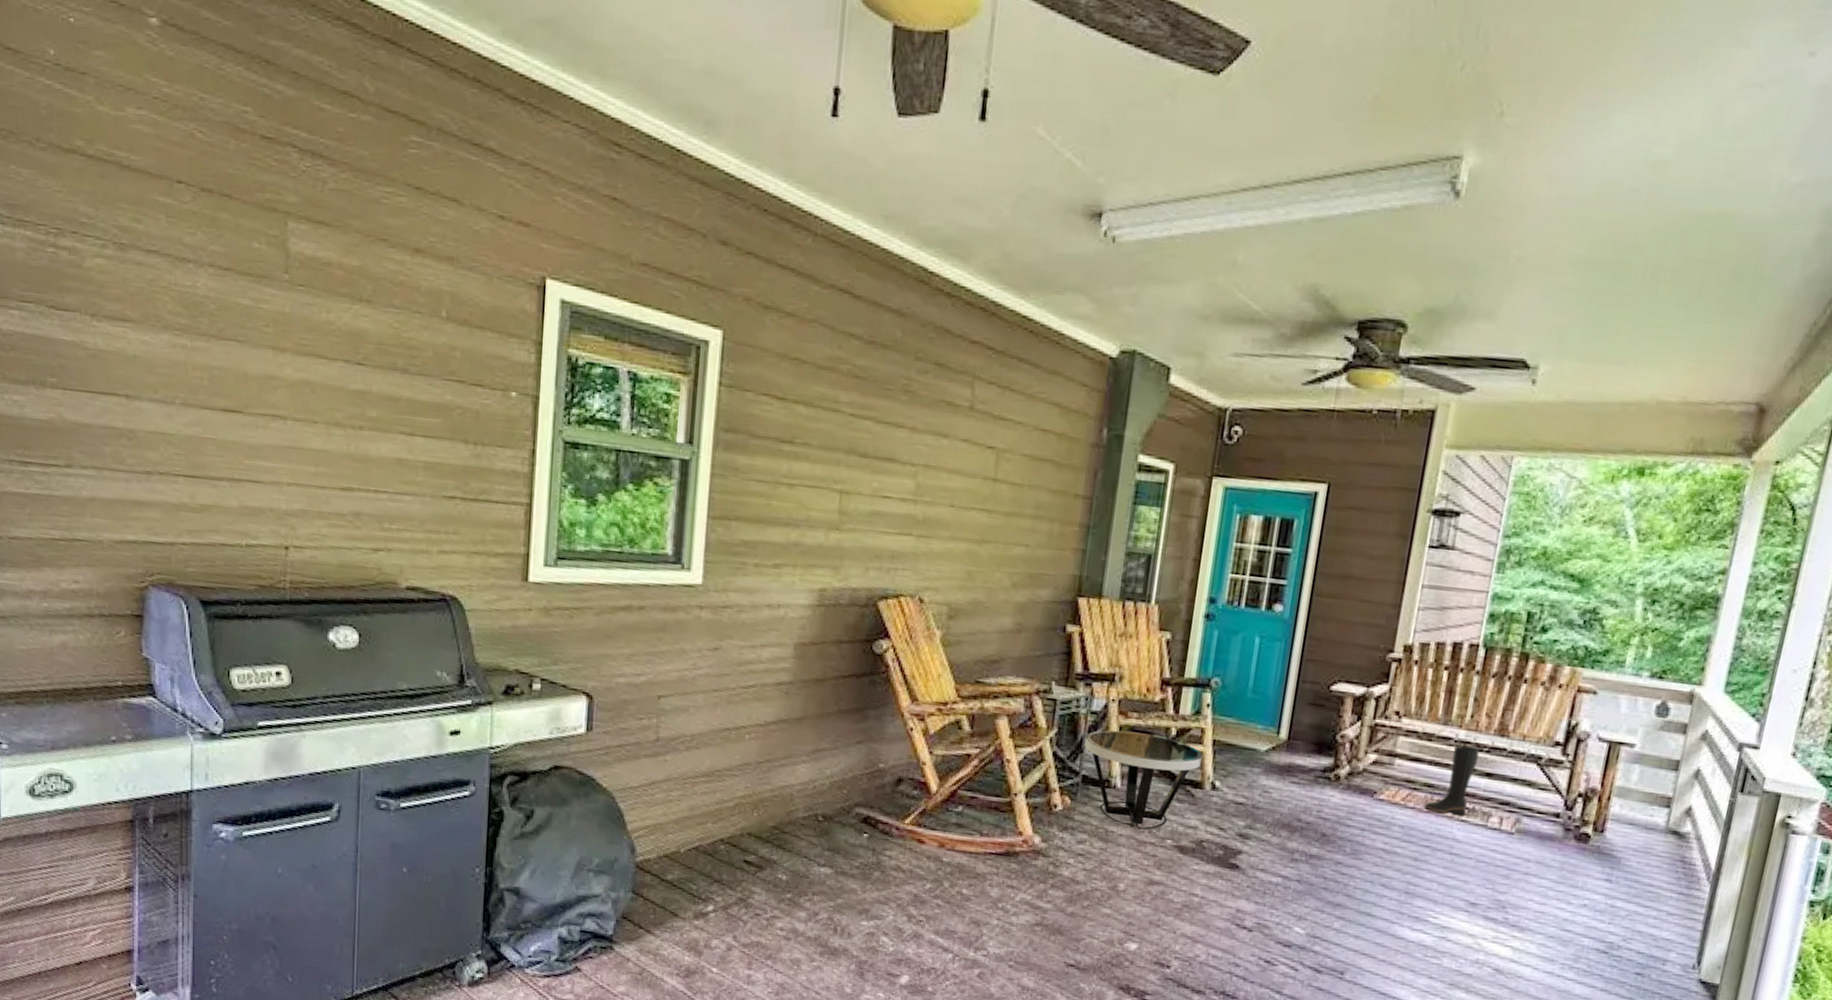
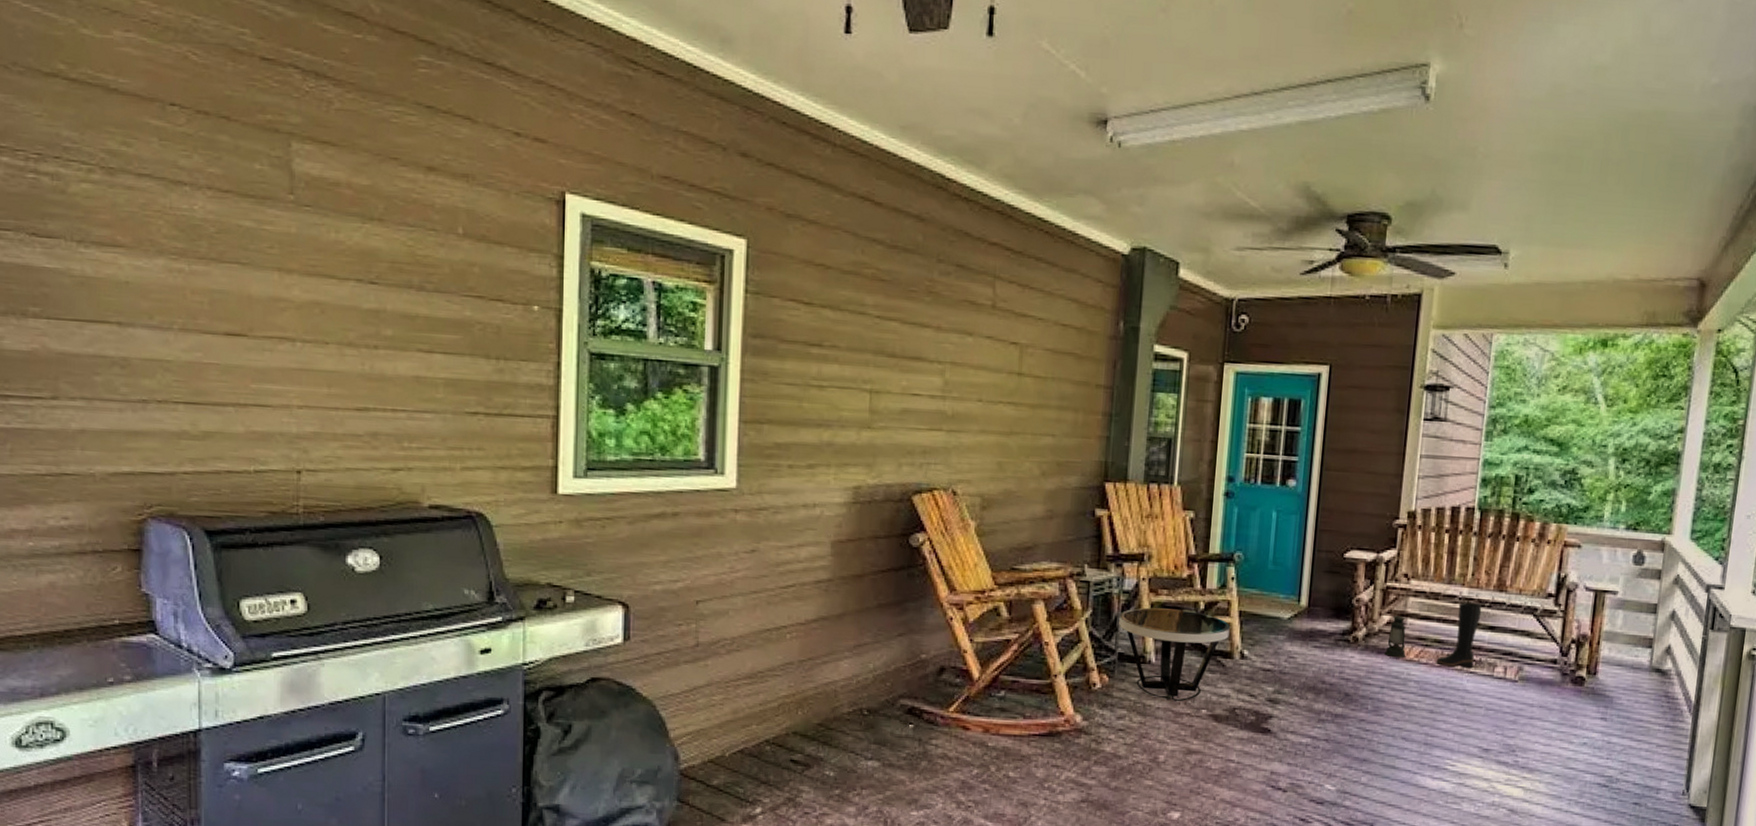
lantern: none [1367,751,1394,801] -> present [1384,612,1407,658]

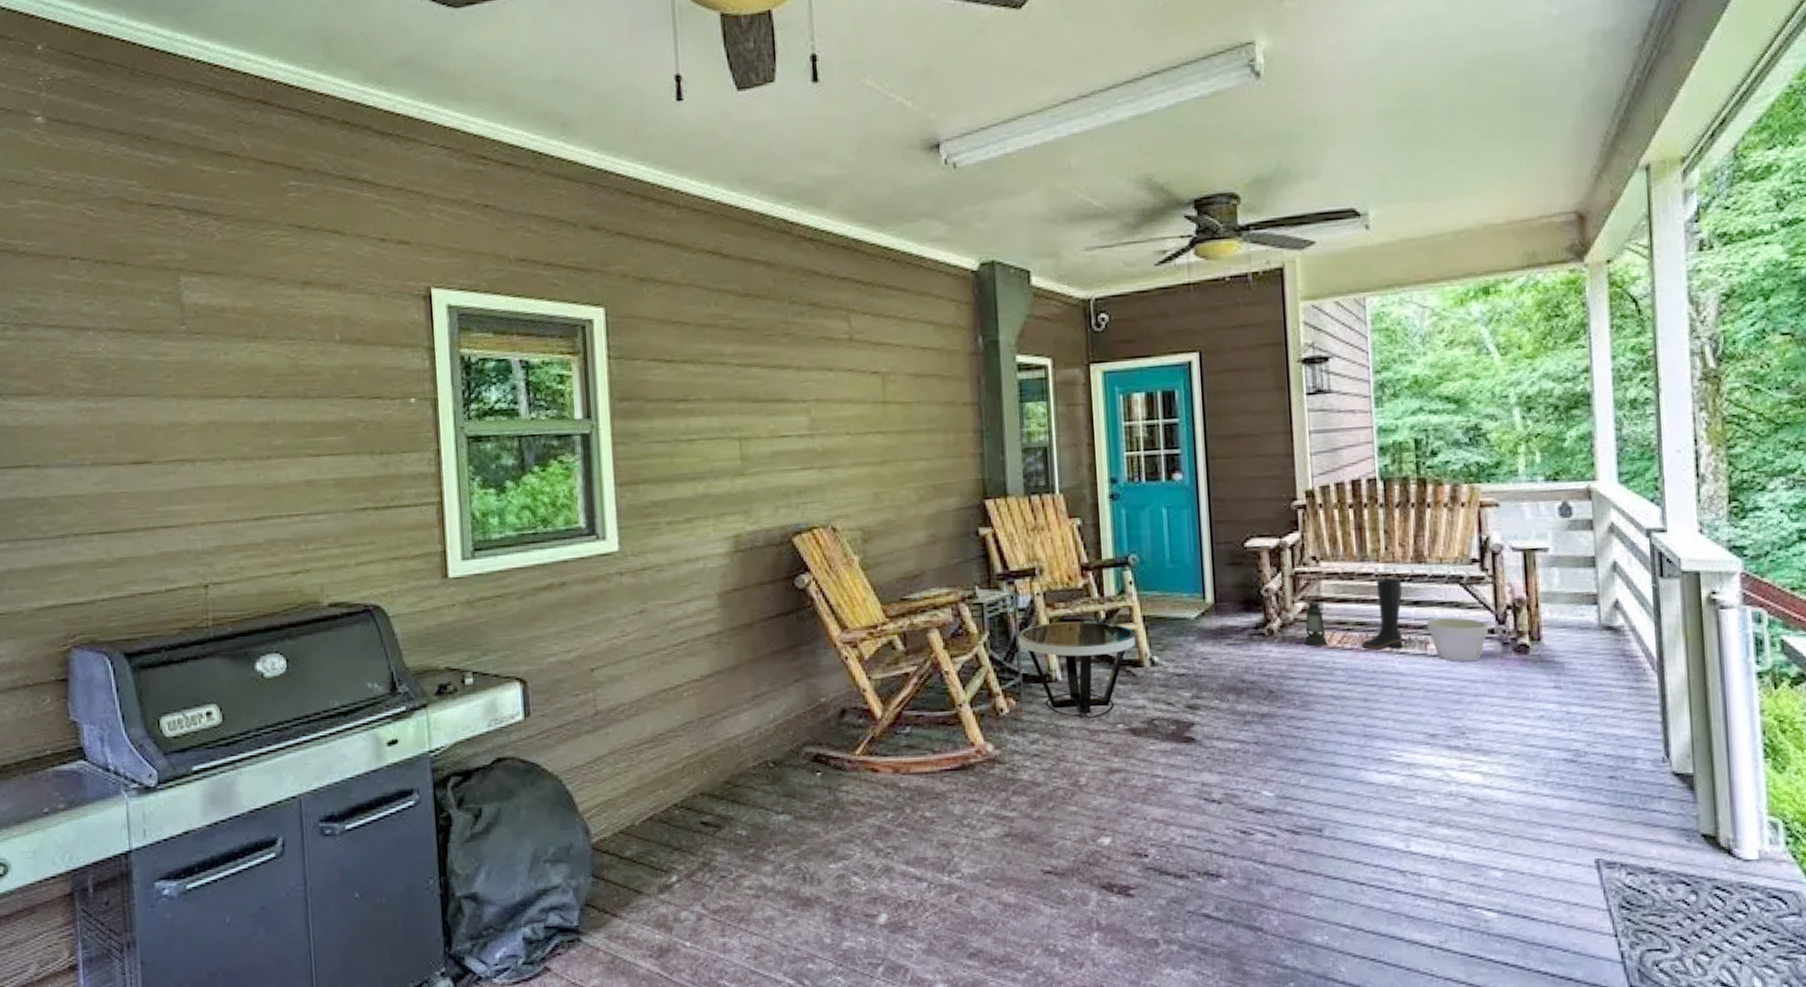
flower pot: none [1497,644,1553,688] -> present [1427,618,1489,663]

